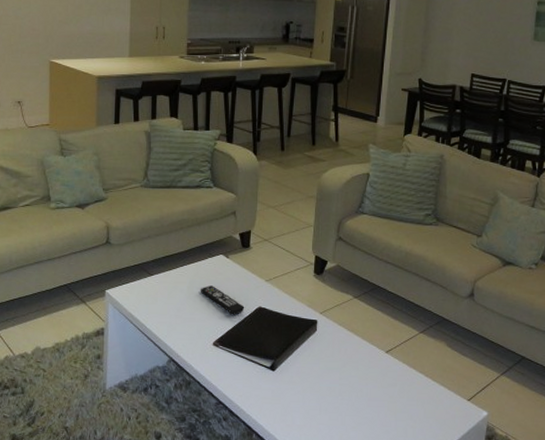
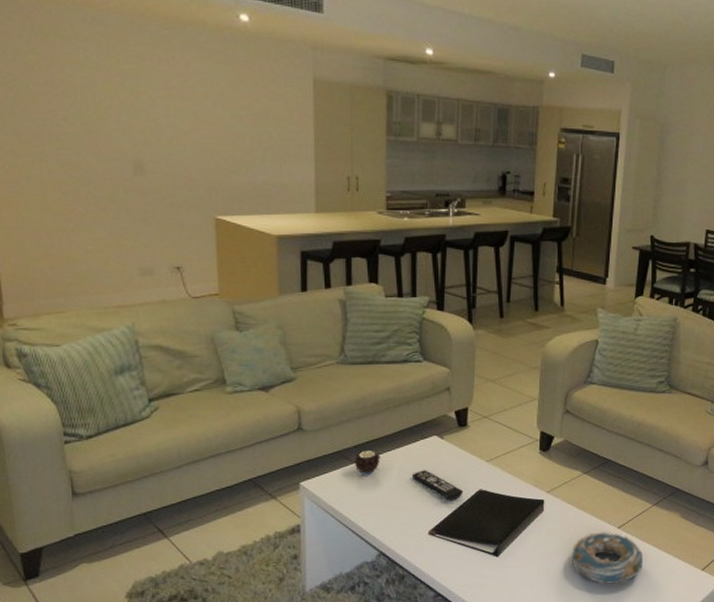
candle: none [151,265,174,287] -> present [354,451,380,475]
decorative bowl: none [342,354,411,408] -> present [571,531,644,585]

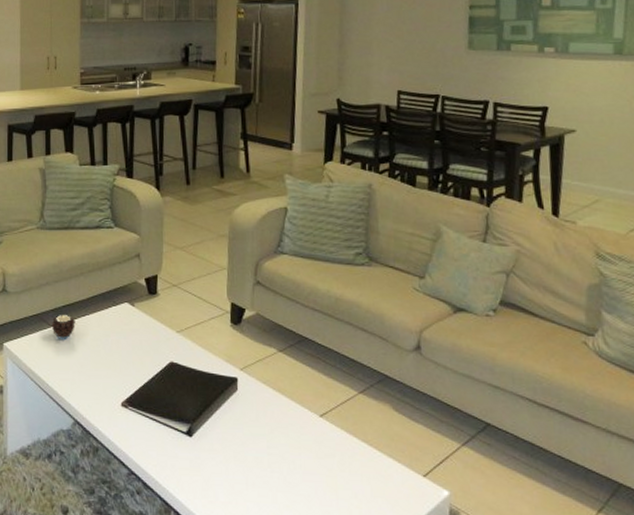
remote control: present [411,470,464,500] -> none [104,338,155,372]
decorative bowl: present [571,531,644,585] -> none [269,418,352,483]

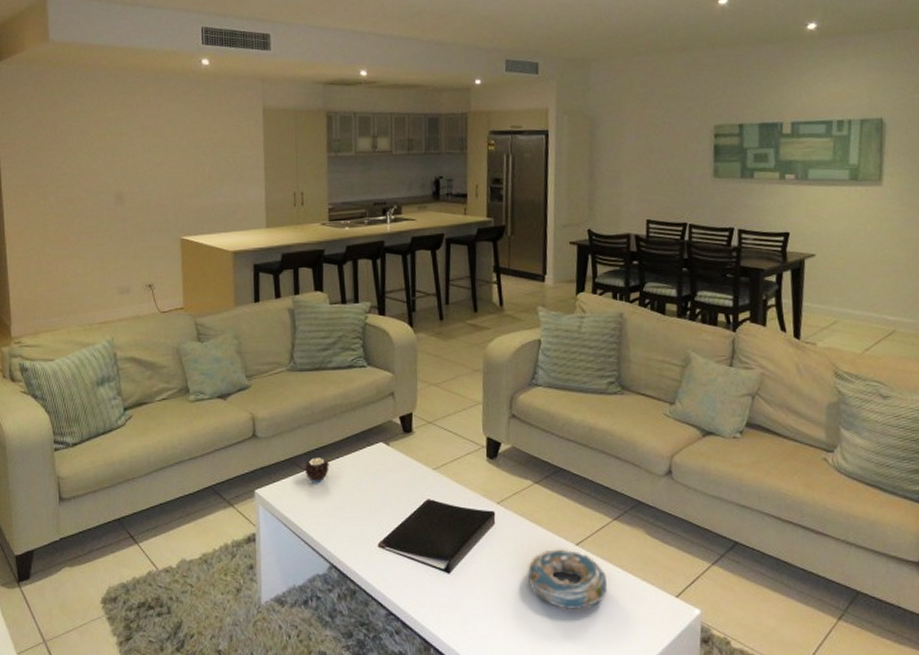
decorative bowl: none [269,418,352,483] -> present [527,548,608,611]

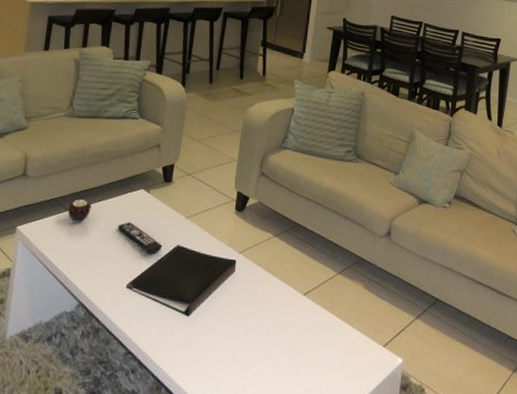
remote control: none [359,478,412,511] -> present [117,222,163,254]
decorative bowl: present [527,548,608,611] -> none [258,297,327,356]

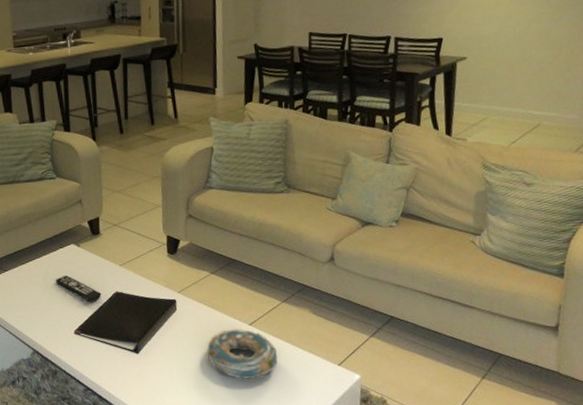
candle: present [67,200,92,223] -> none [5,260,27,282]
decorative bowl: none [258,297,327,356] -> present [206,328,278,380]

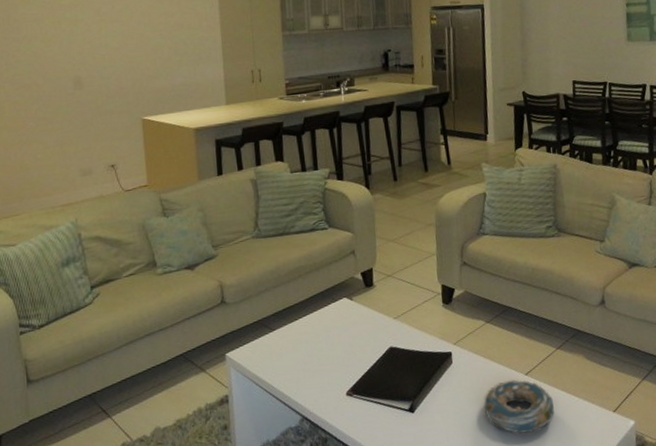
remote control: present [55,275,102,302] -> none [326,332,376,360]

